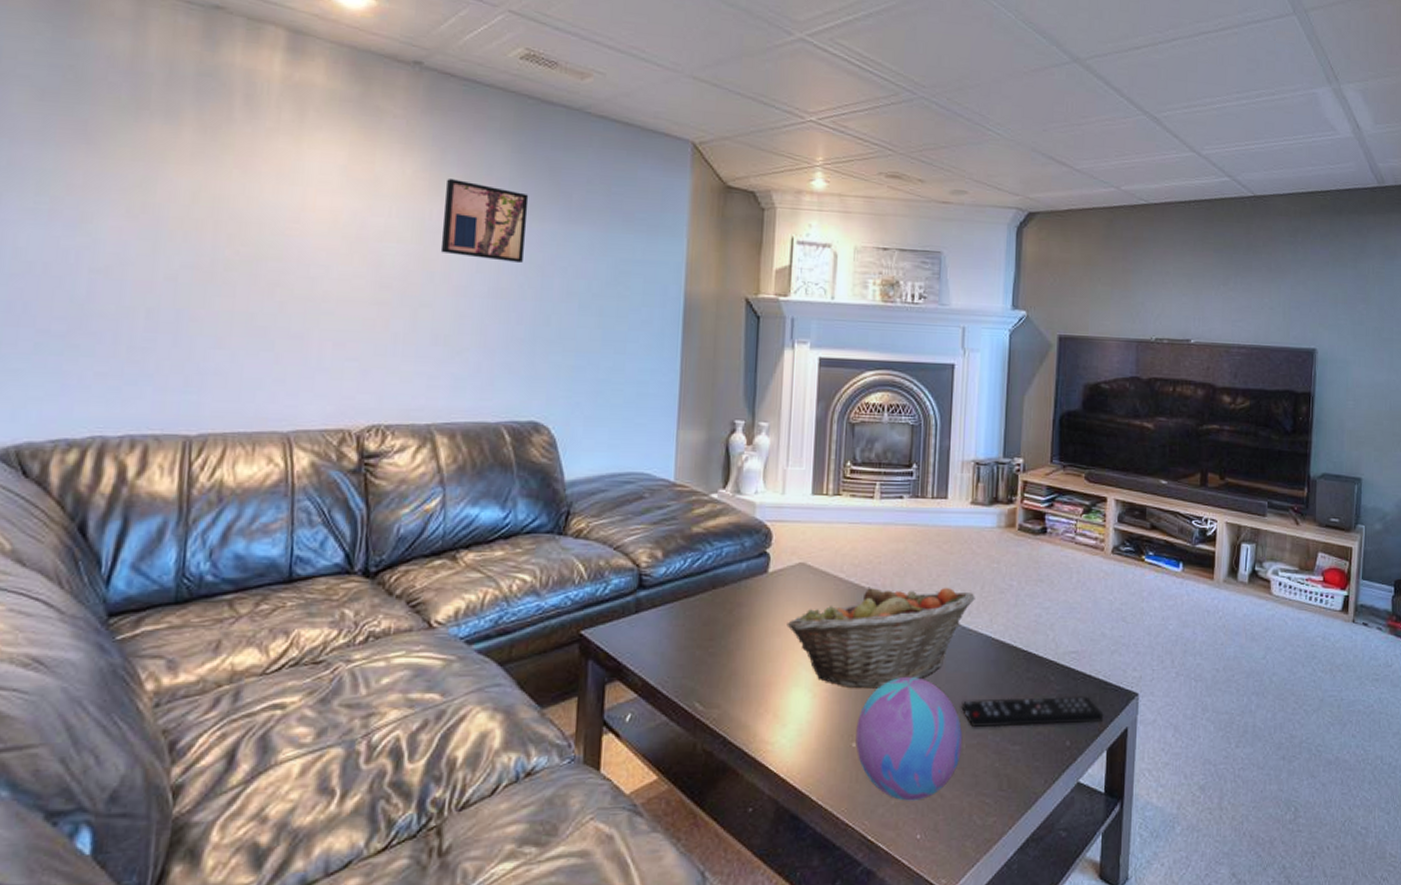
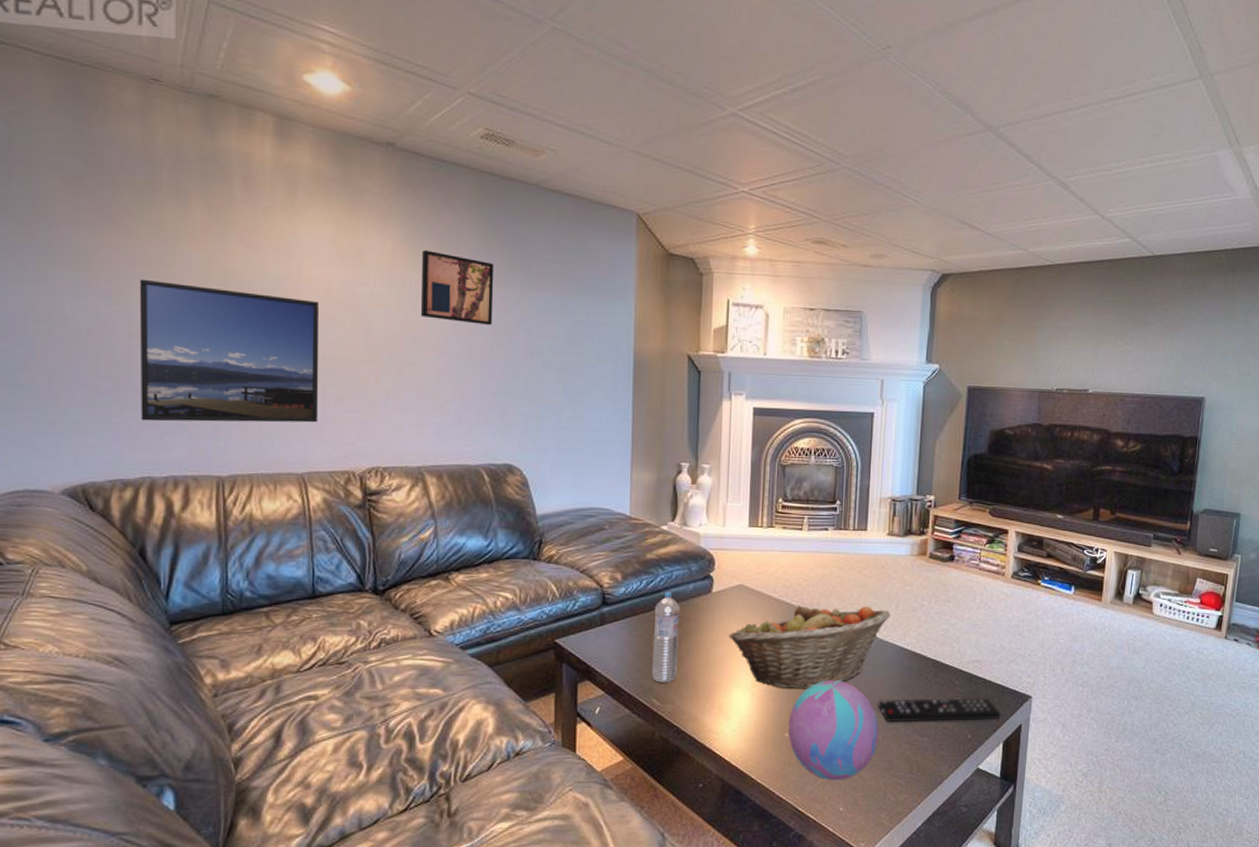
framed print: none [97,206,324,373] -> present [139,279,320,423]
water bottle: none [695,571,731,682] -> present [652,591,680,683]

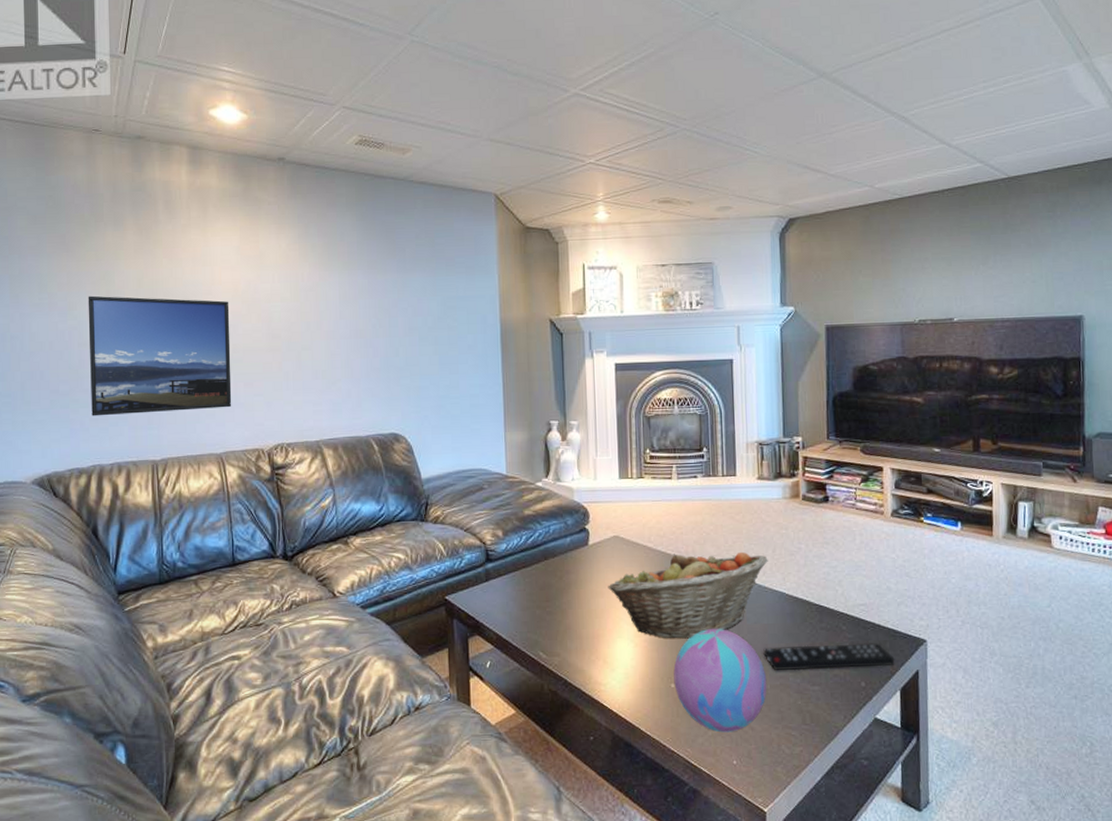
wall art: present [420,250,494,325] -> none [311,247,374,308]
water bottle: present [652,591,680,683] -> none [536,545,561,636]

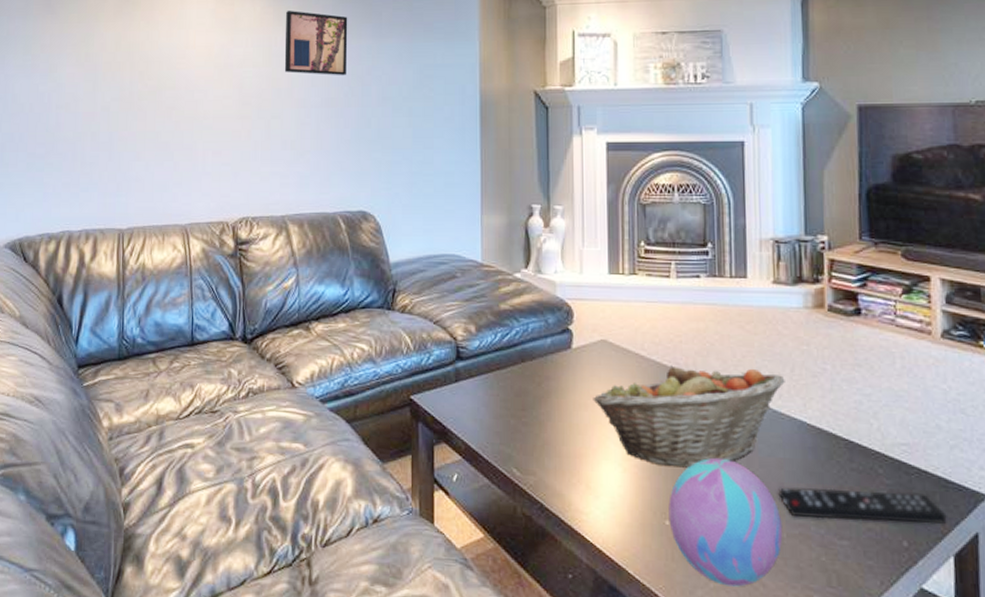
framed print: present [88,295,232,416] -> none [64,58,202,181]
wall art: none [311,247,374,308] -> present [284,11,348,75]

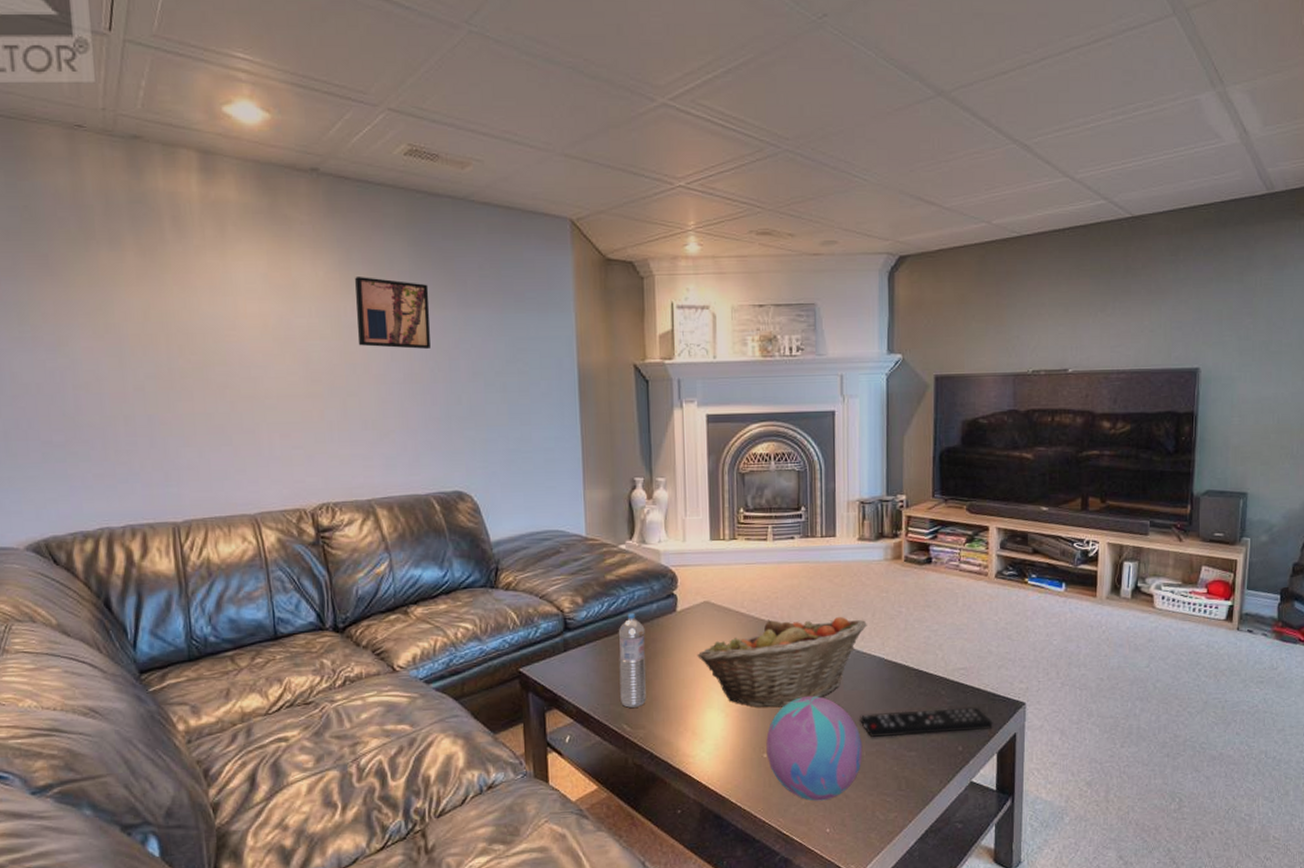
water bottle: none [510,346,539,450] -> present [619,612,646,708]

